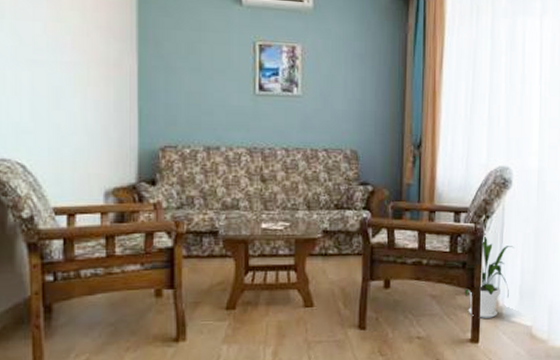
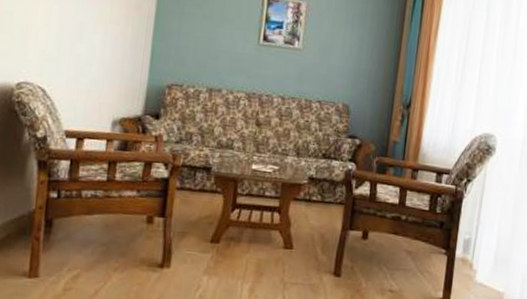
house plant: present [464,234,514,318] -> none [439,197,492,280]

